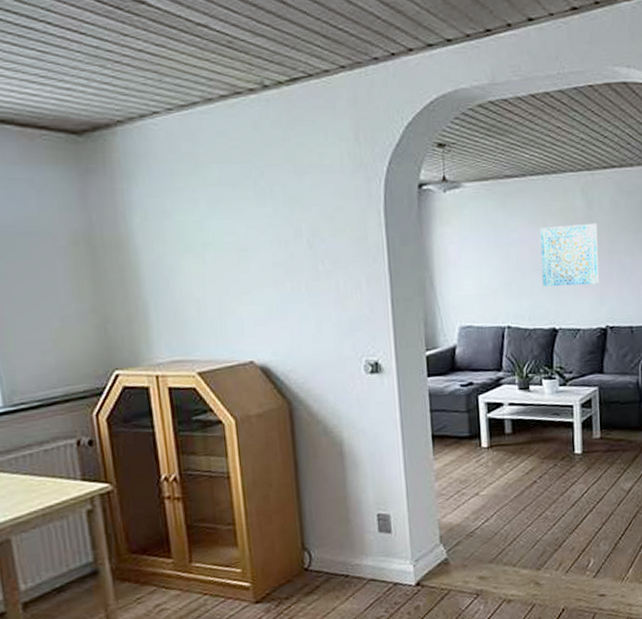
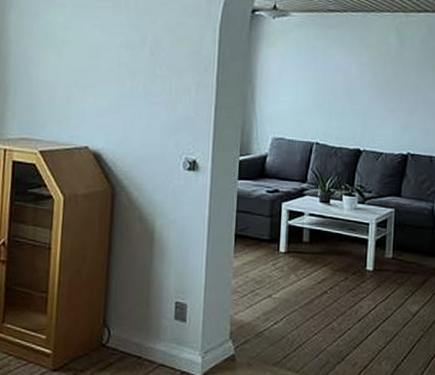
wall art: present [540,223,599,287] -> none [352,58,407,114]

